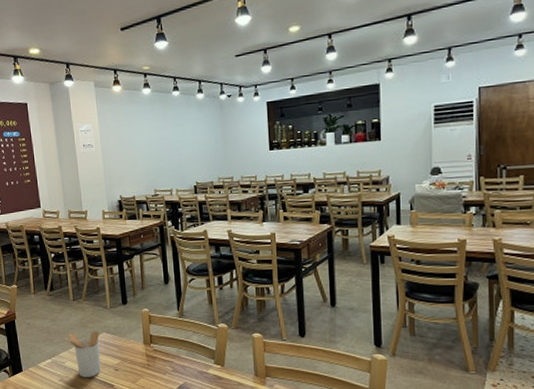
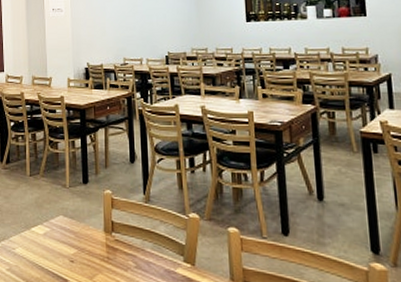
utensil holder: present [64,330,101,377] -> none [17,212,56,268]

